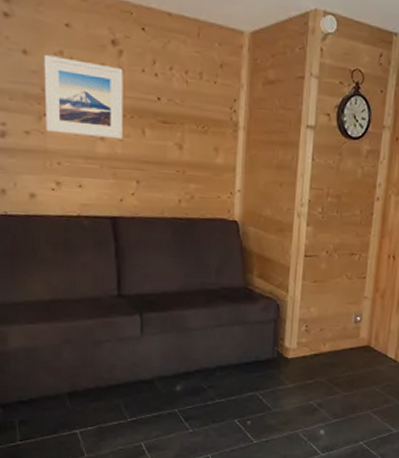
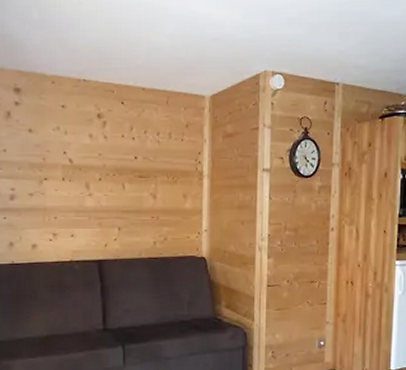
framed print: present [43,55,123,140] -> none [44,132,107,194]

